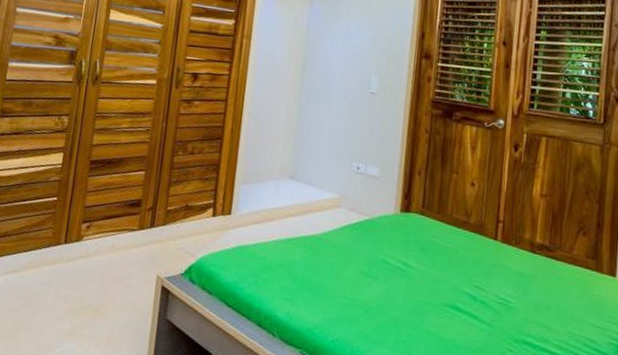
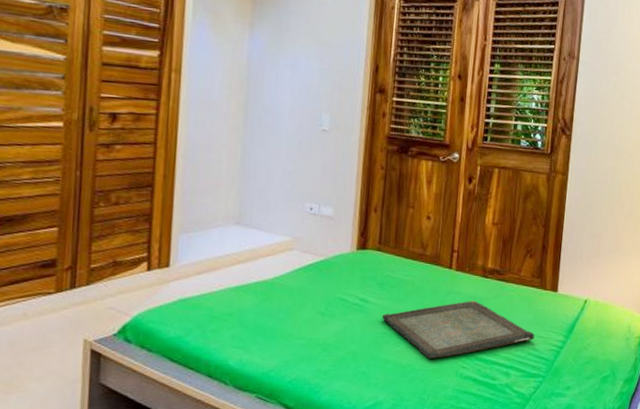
serving tray: none [424,276,590,337] -> present [382,300,535,359]

